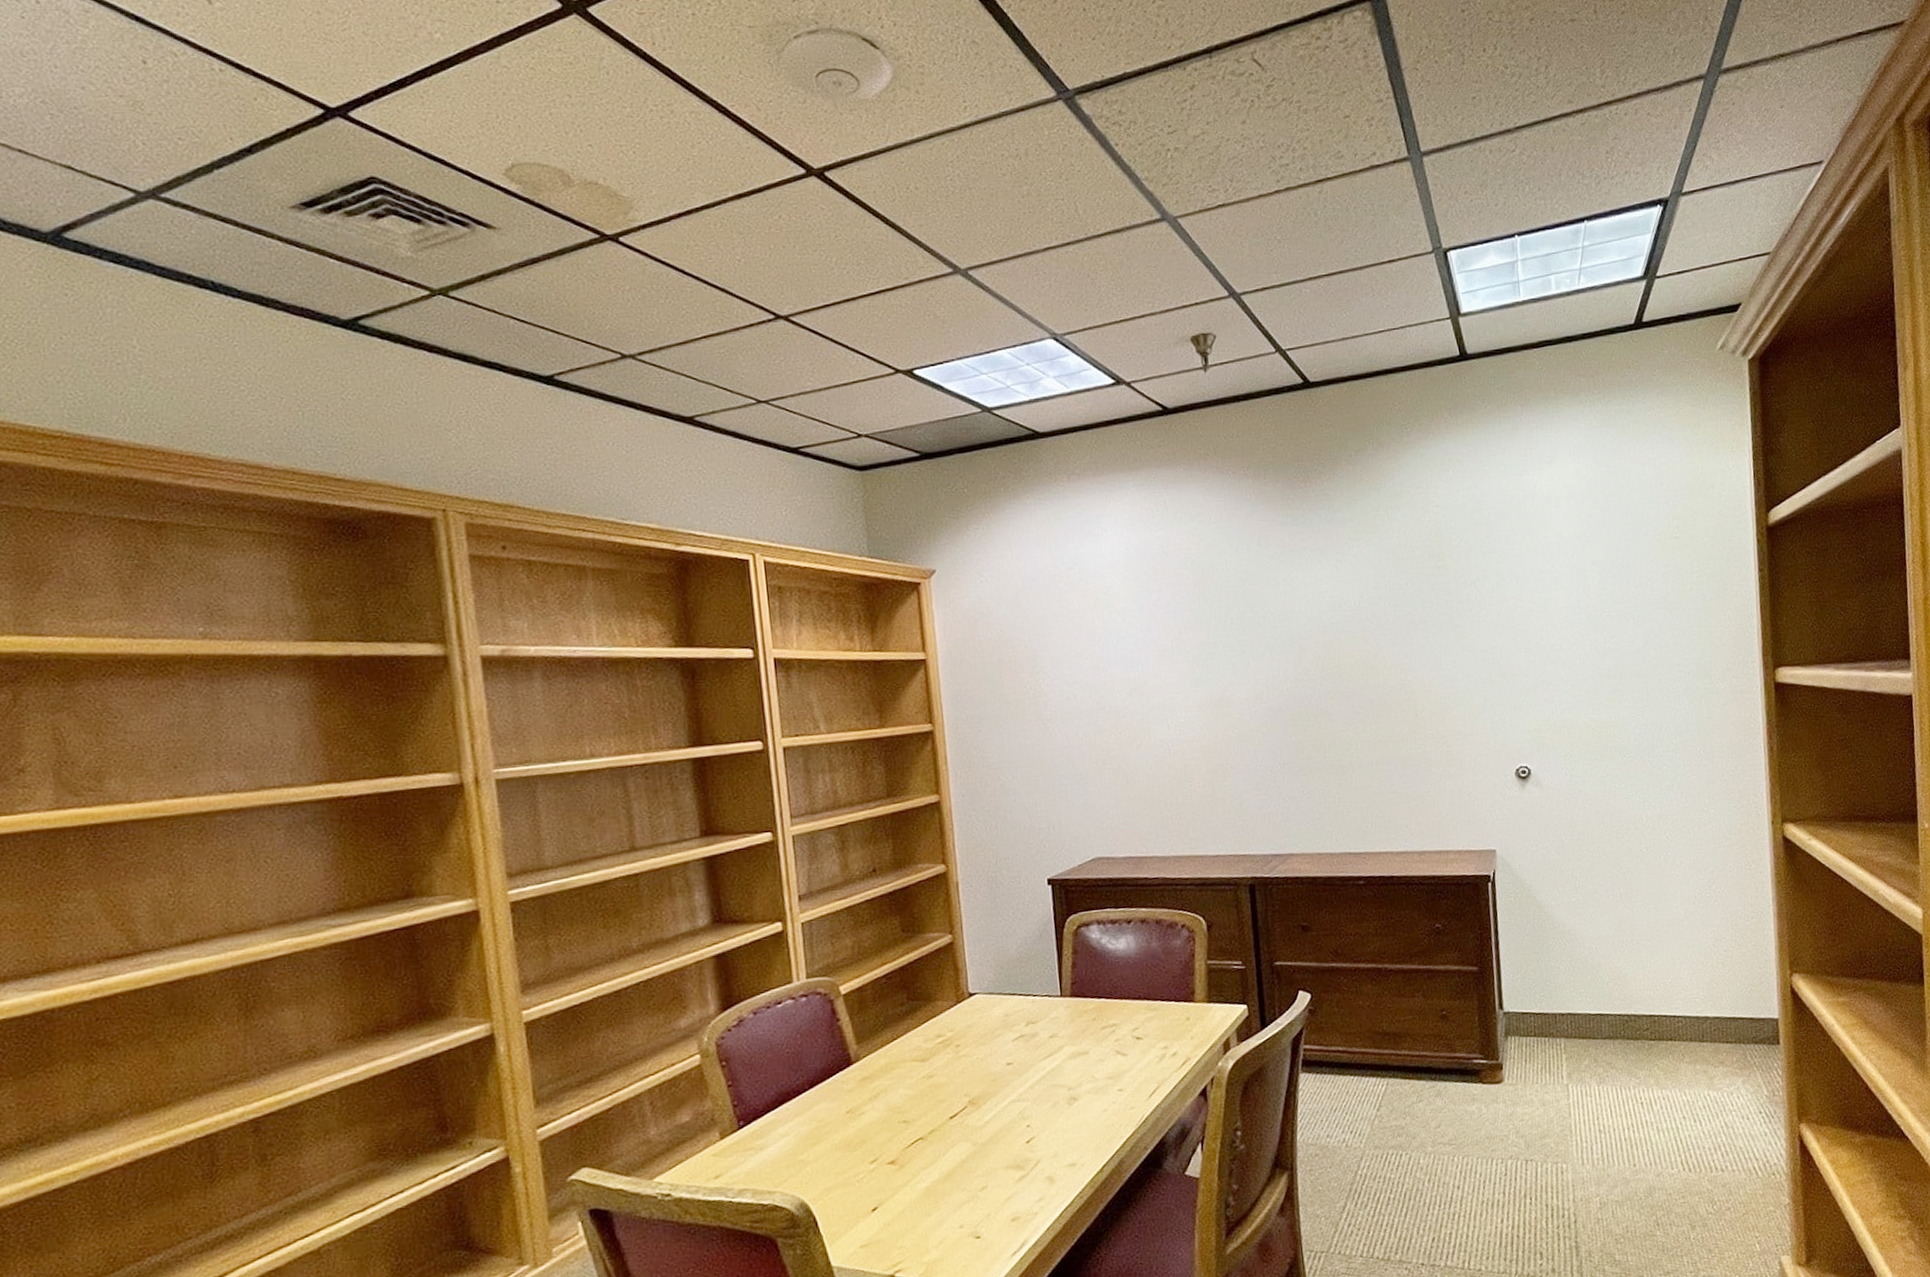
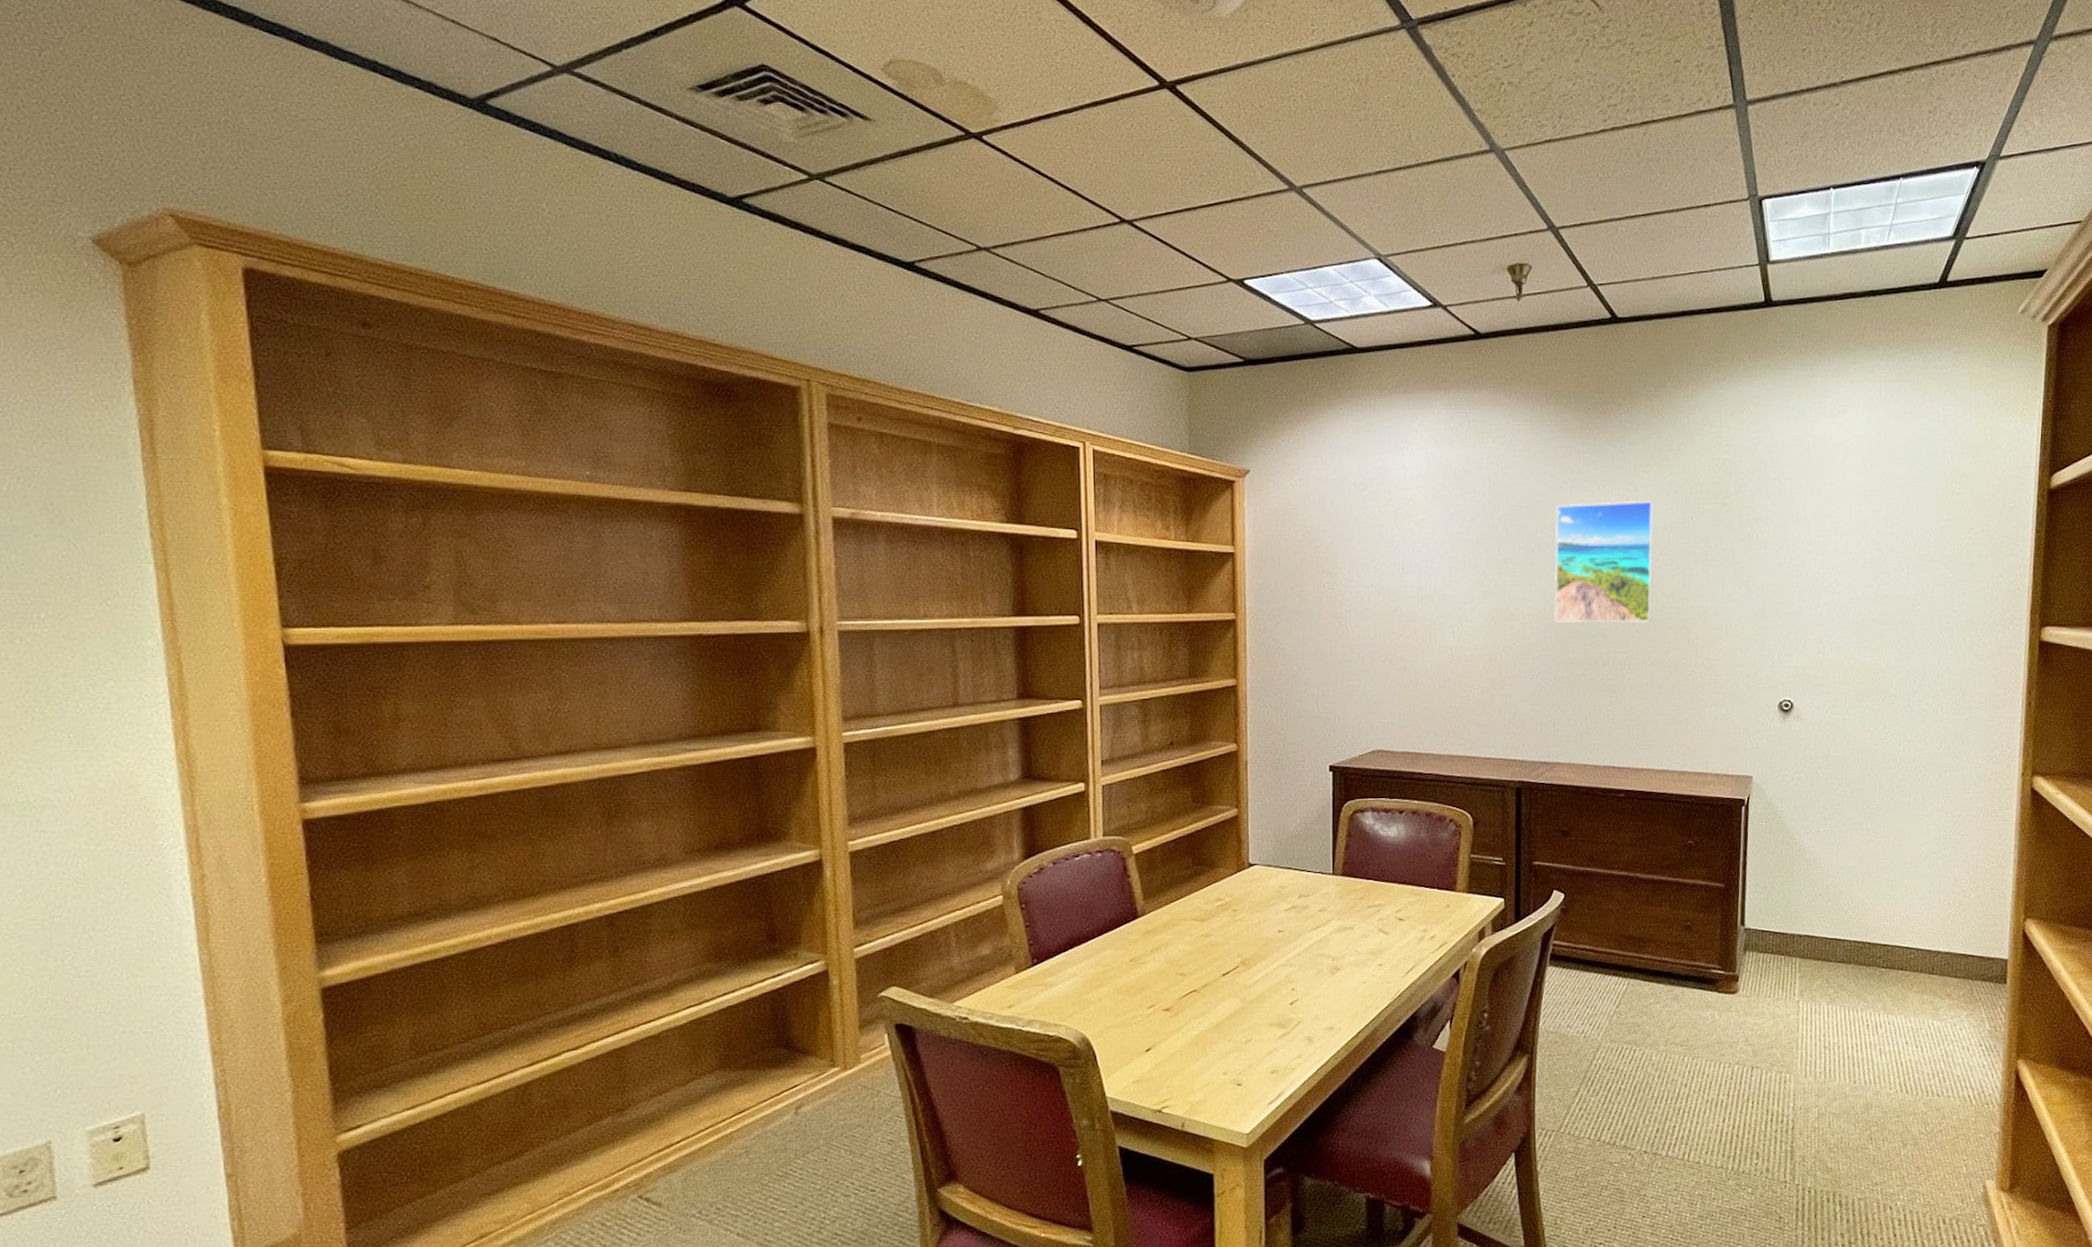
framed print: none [1265,570,1375,705] -> present [1554,500,1654,623]

